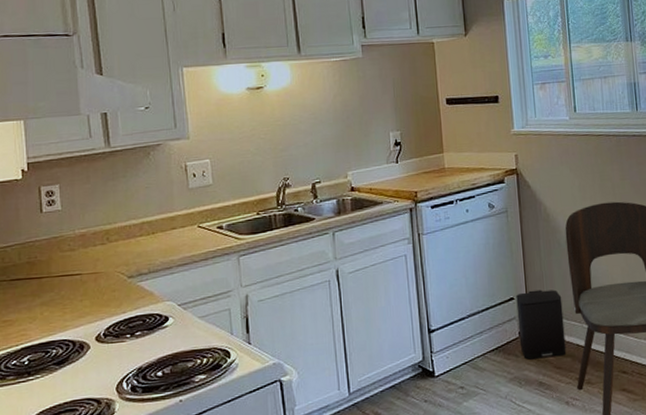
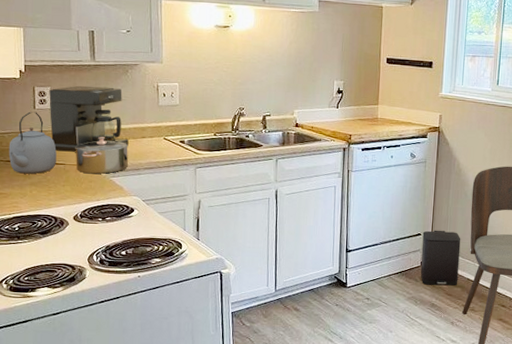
teakettle: none [12,216,71,293] -> present [8,111,57,174]
coffee maker: none [58,174,156,260] -> present [49,85,129,152]
cooking pot: none [91,233,159,282] -> present [74,136,129,174]

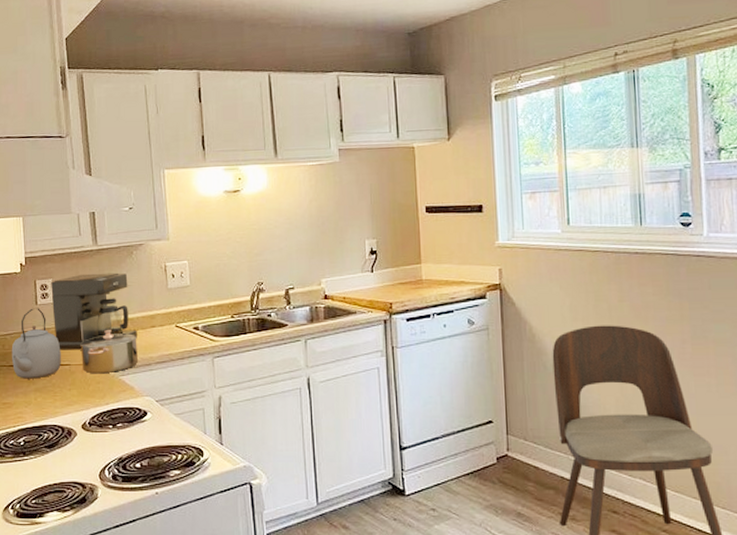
pedal bin: present [420,230,461,286] -> none [495,414,549,488]

